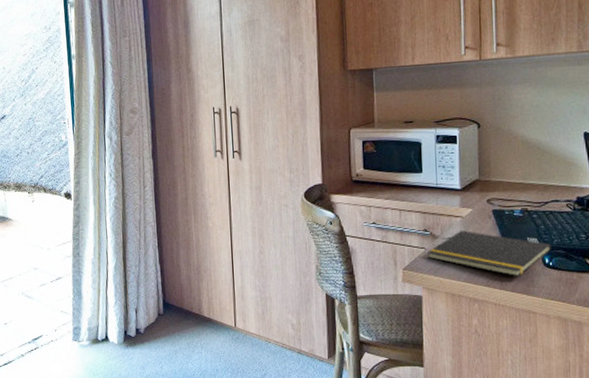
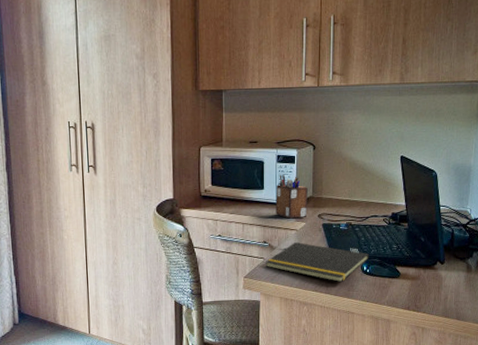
desk organizer: none [436,155,474,205] -> present [275,174,308,219]

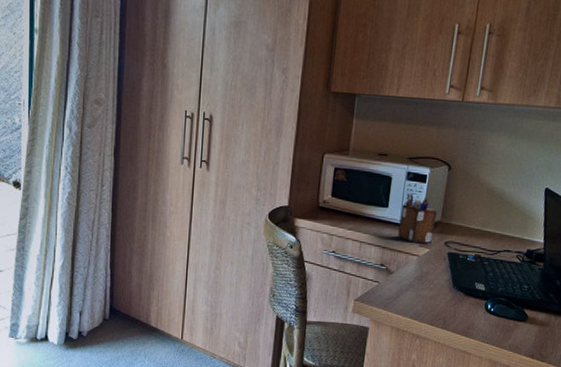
notepad: present [266,242,369,283] -> none [380,269,496,319]

